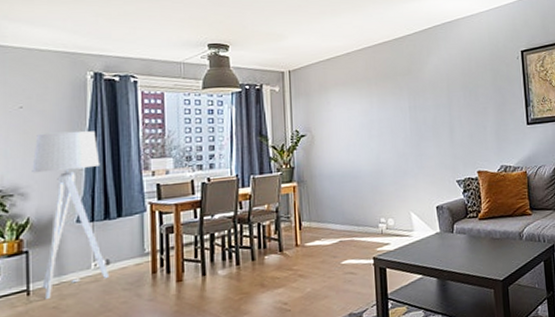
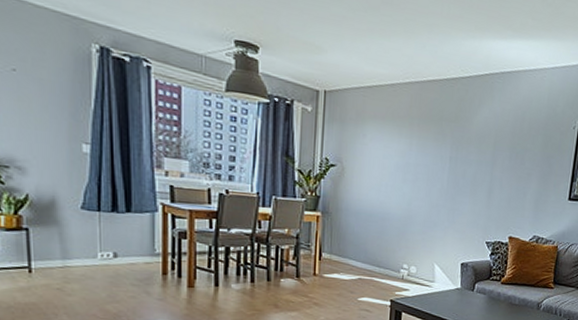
floor lamp: present [32,131,110,300] -> none [29,104,118,281]

